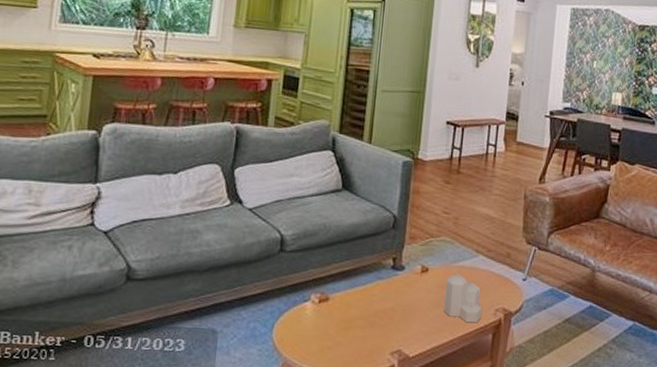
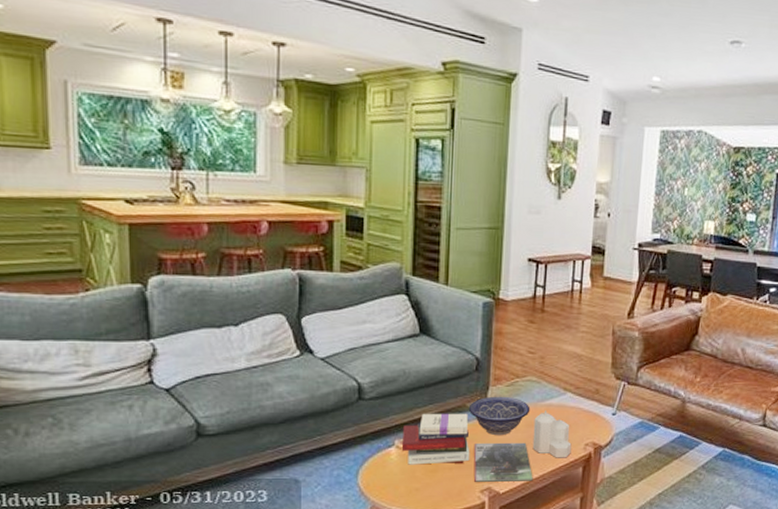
books: none [317,269,383,323] -> present [401,413,470,465]
decorative bowl: none [383,254,443,296] -> present [468,396,531,436]
magazine: none [385,302,443,346] -> present [473,442,533,482]

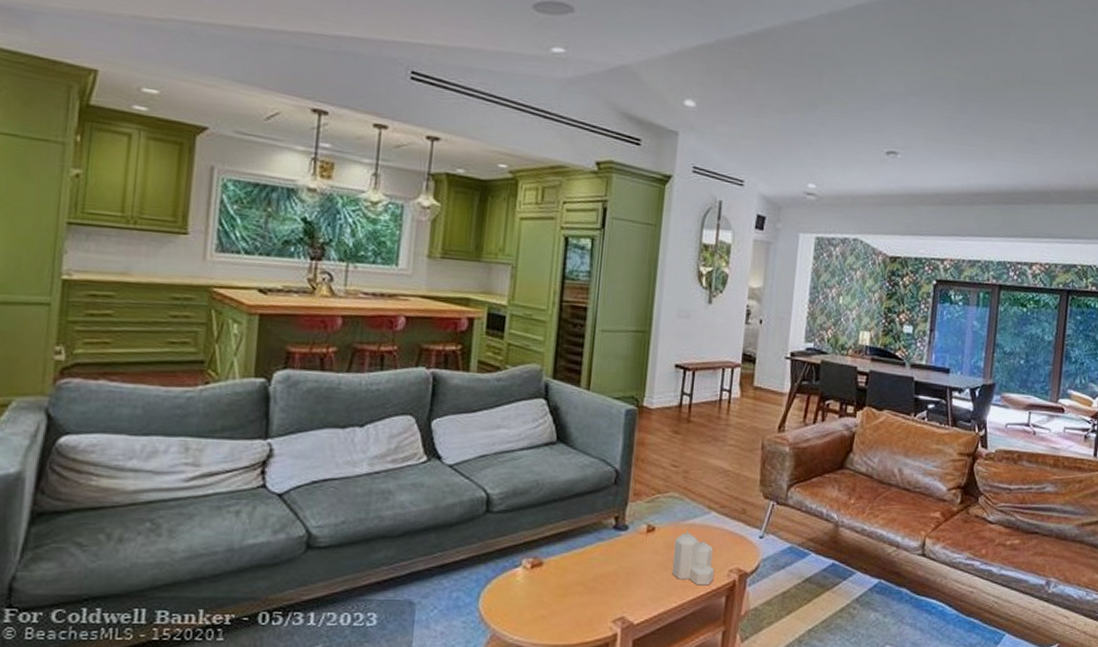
books: present [401,413,470,465] -> none [529,530,604,589]
decorative bowl: present [468,396,531,436] -> none [604,513,672,558]
magazine: present [473,442,533,482] -> none [606,565,671,611]

